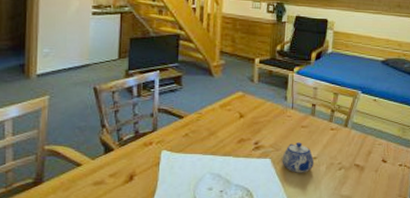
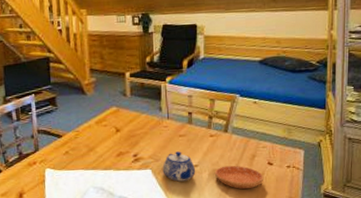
saucer: none [332,160,378,185] -> present [215,165,264,190]

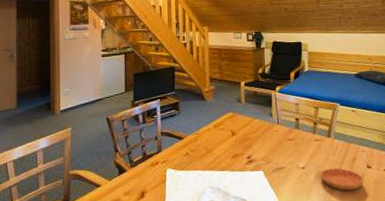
teapot: present [162,151,196,182] -> none [273,154,304,183]

